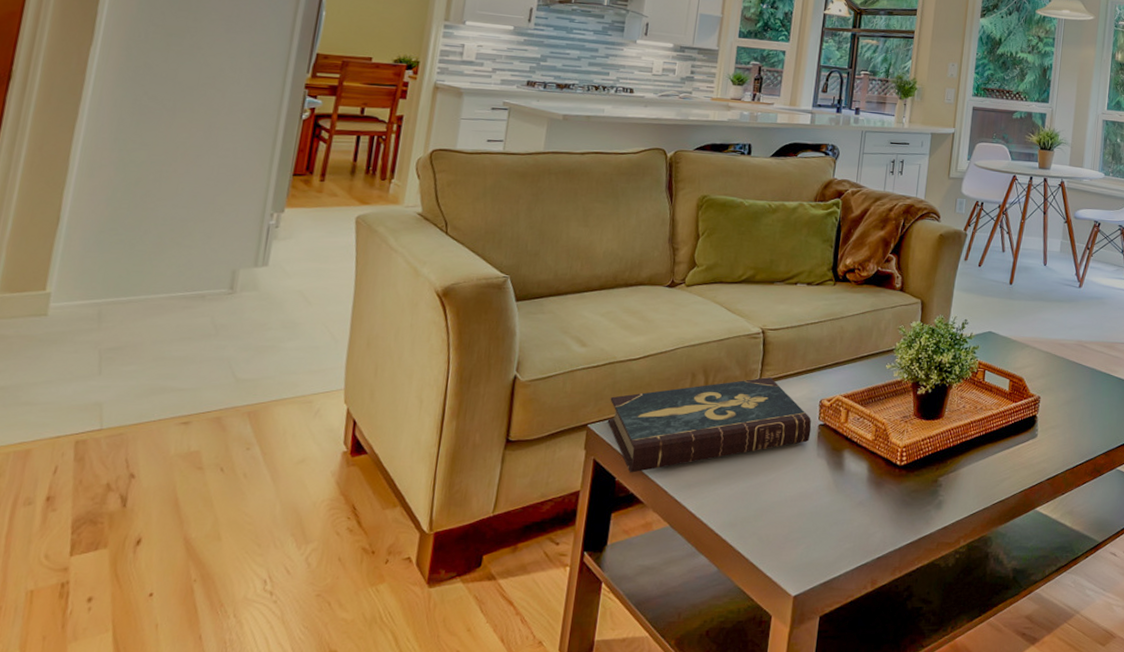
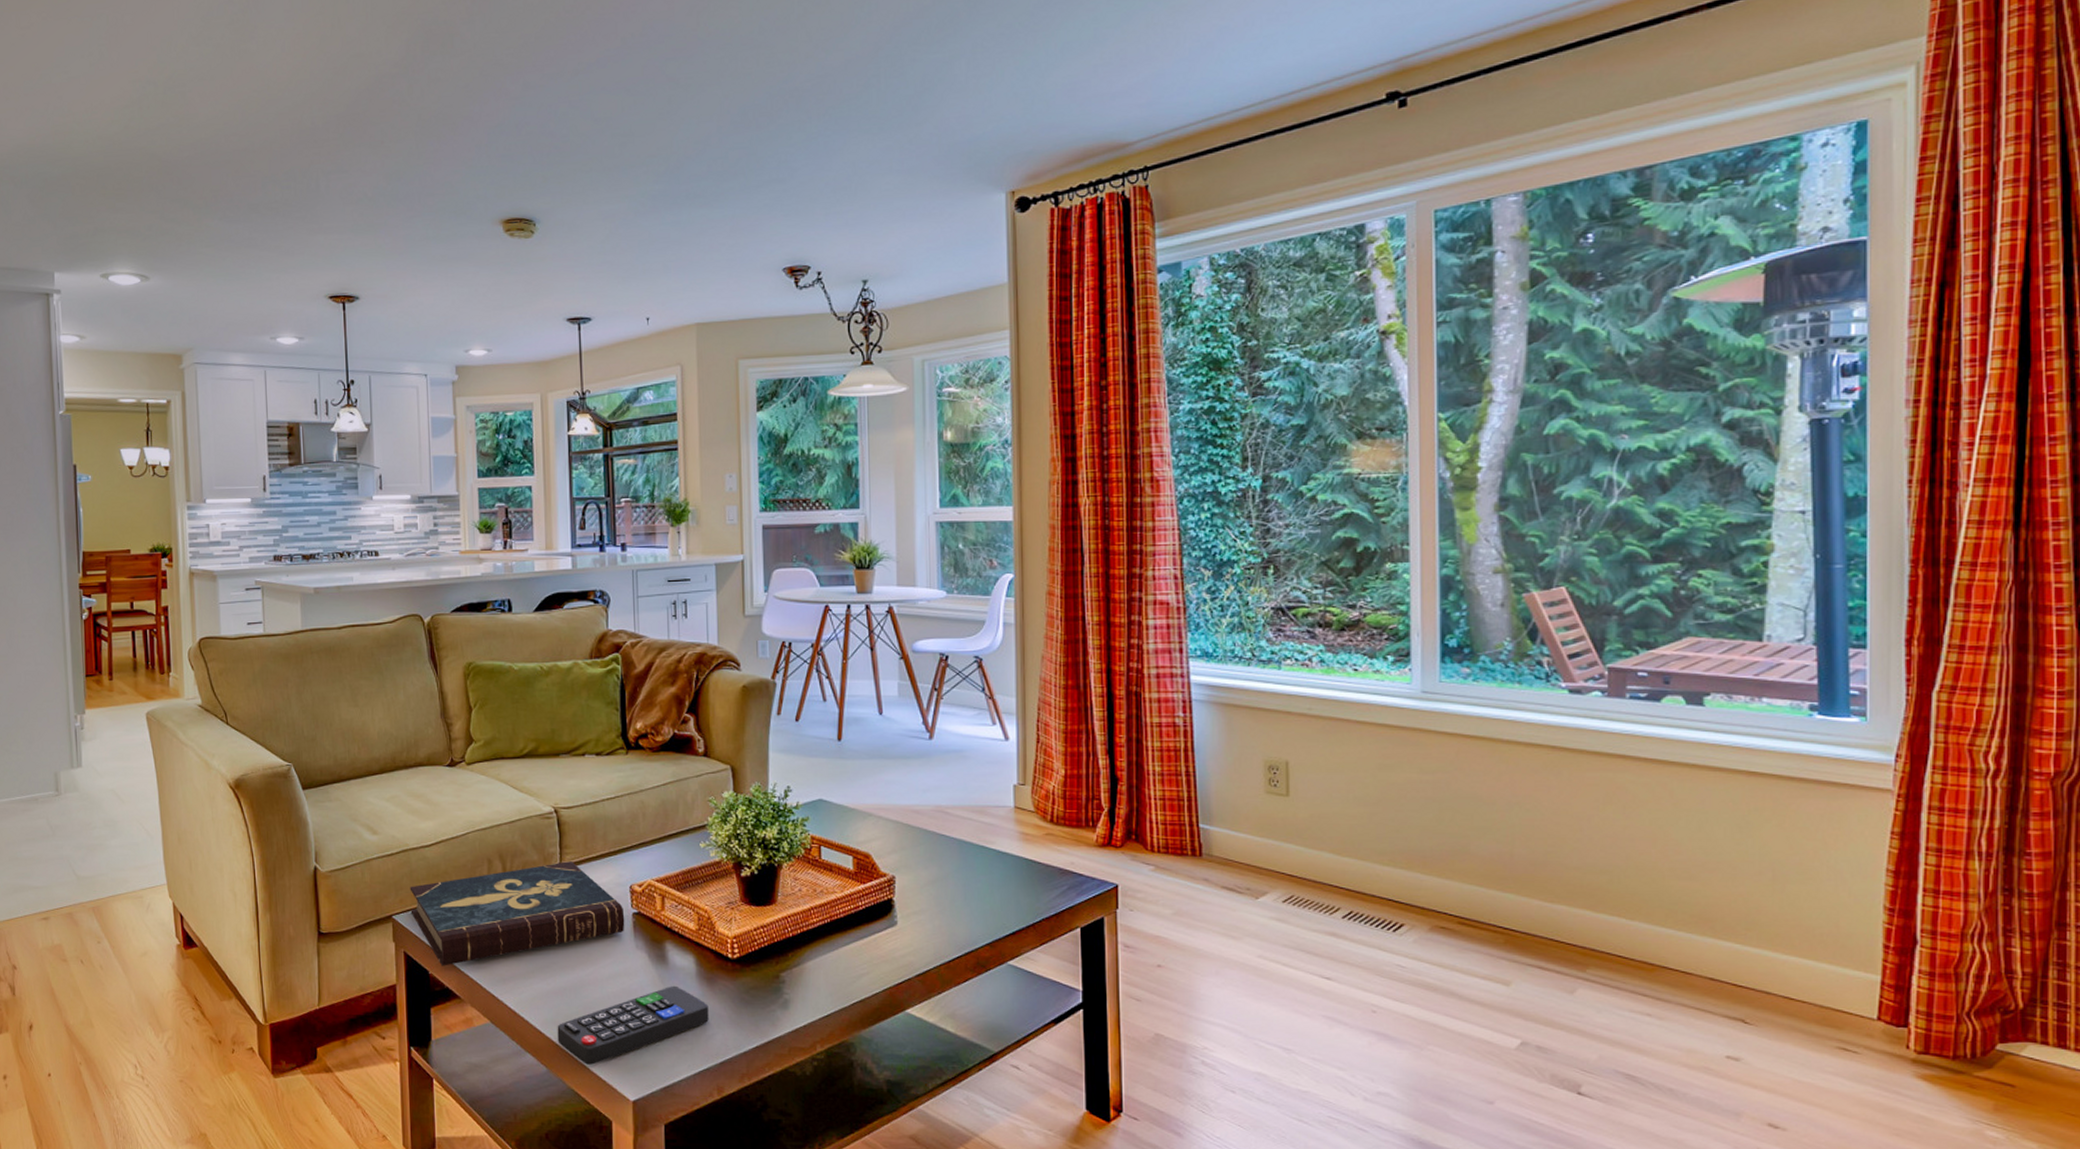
remote control: none [732,489,874,564] -> present [557,985,709,1065]

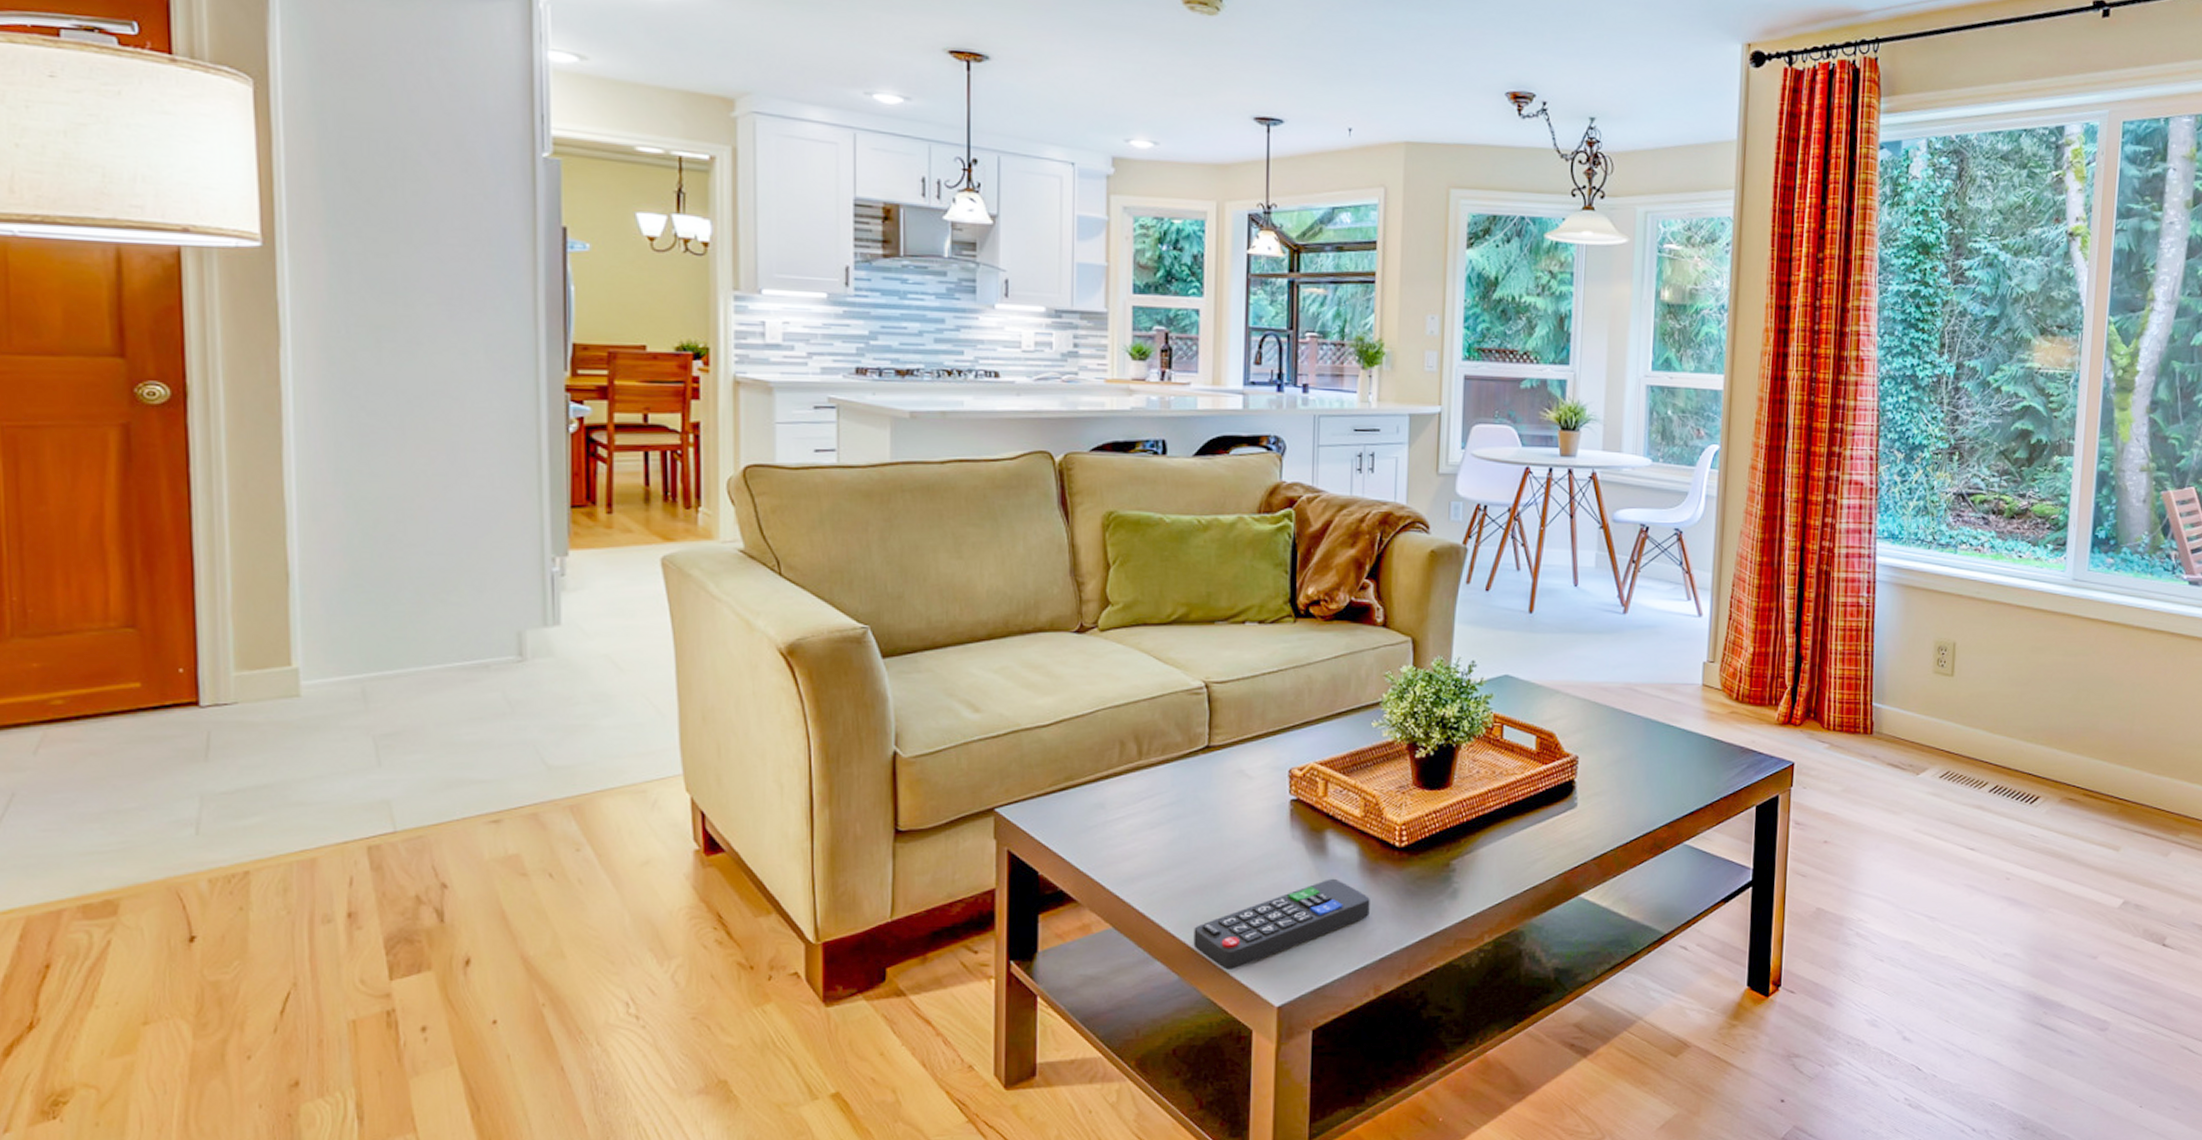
book: present [410,861,625,966] -> none [1019,743,1281,866]

